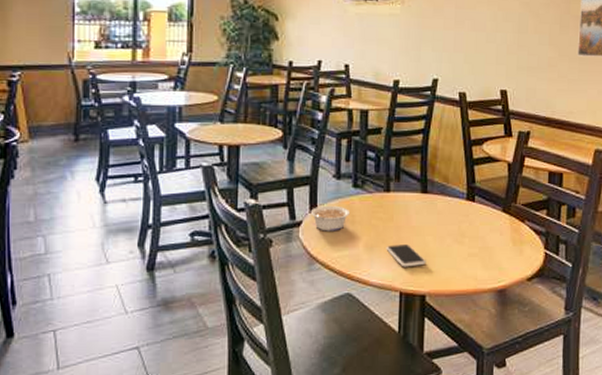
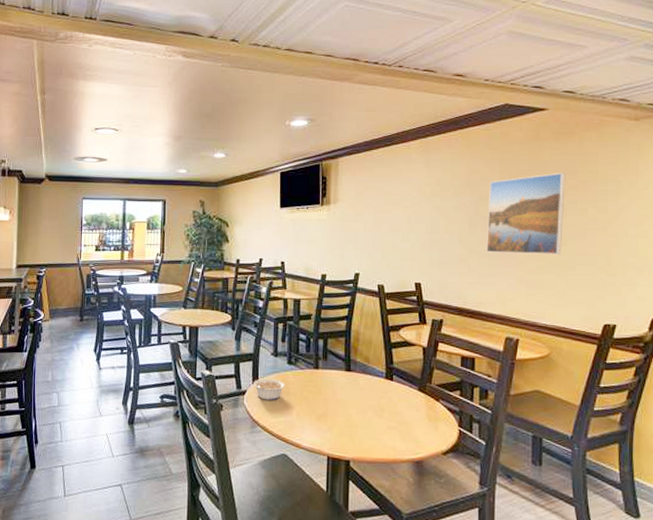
smartphone: present [386,245,426,267] -> none [315,415,350,435]

